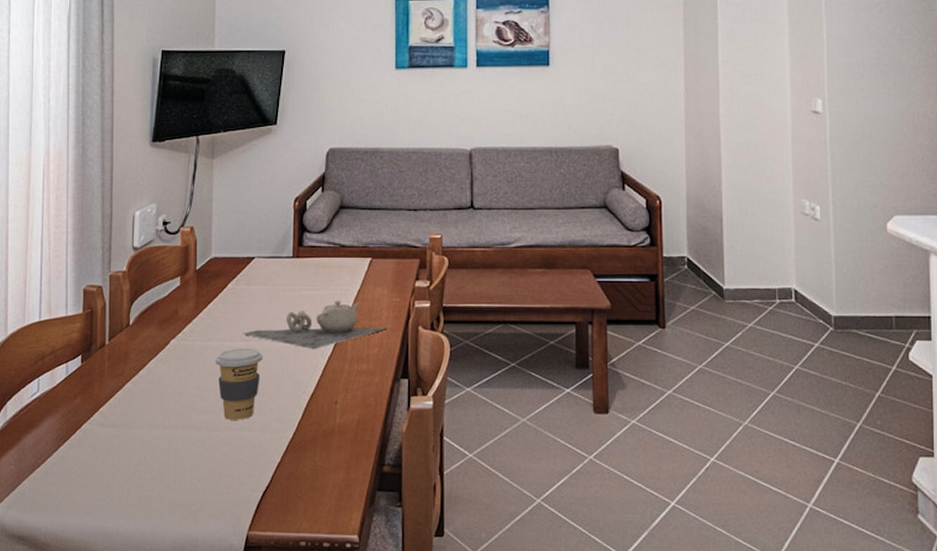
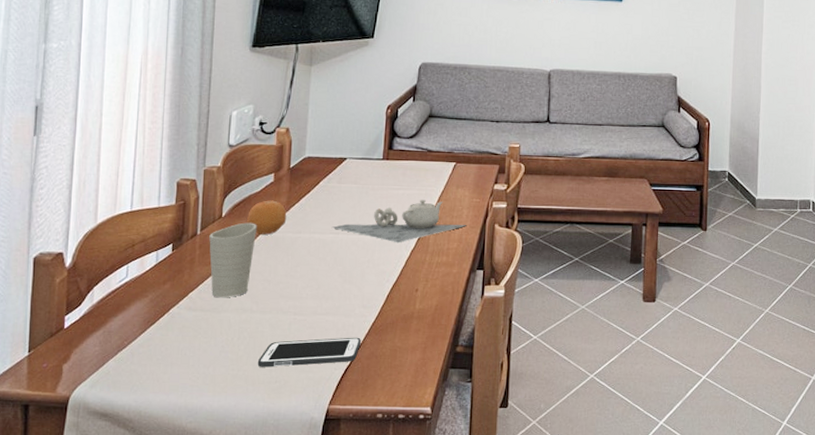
cup: none [118,330,166,413] -> present [209,222,258,298]
fruit: none [155,306,195,343] -> present [247,200,287,235]
cell phone: none [172,455,279,489] -> present [257,337,361,367]
coffee cup: present [215,348,263,420] -> none [304,240,350,305]

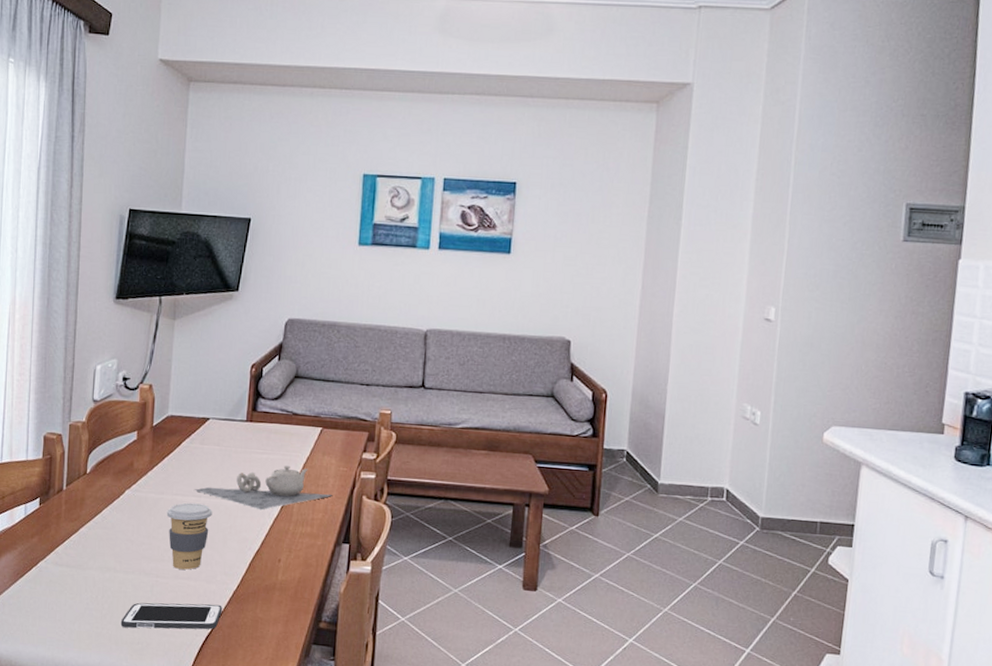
cup: present [209,222,258,298] -> none [74,480,121,555]
fruit: present [247,200,287,235] -> none [111,458,150,494]
coffee cup: none [304,240,350,305] -> present [166,502,213,570]

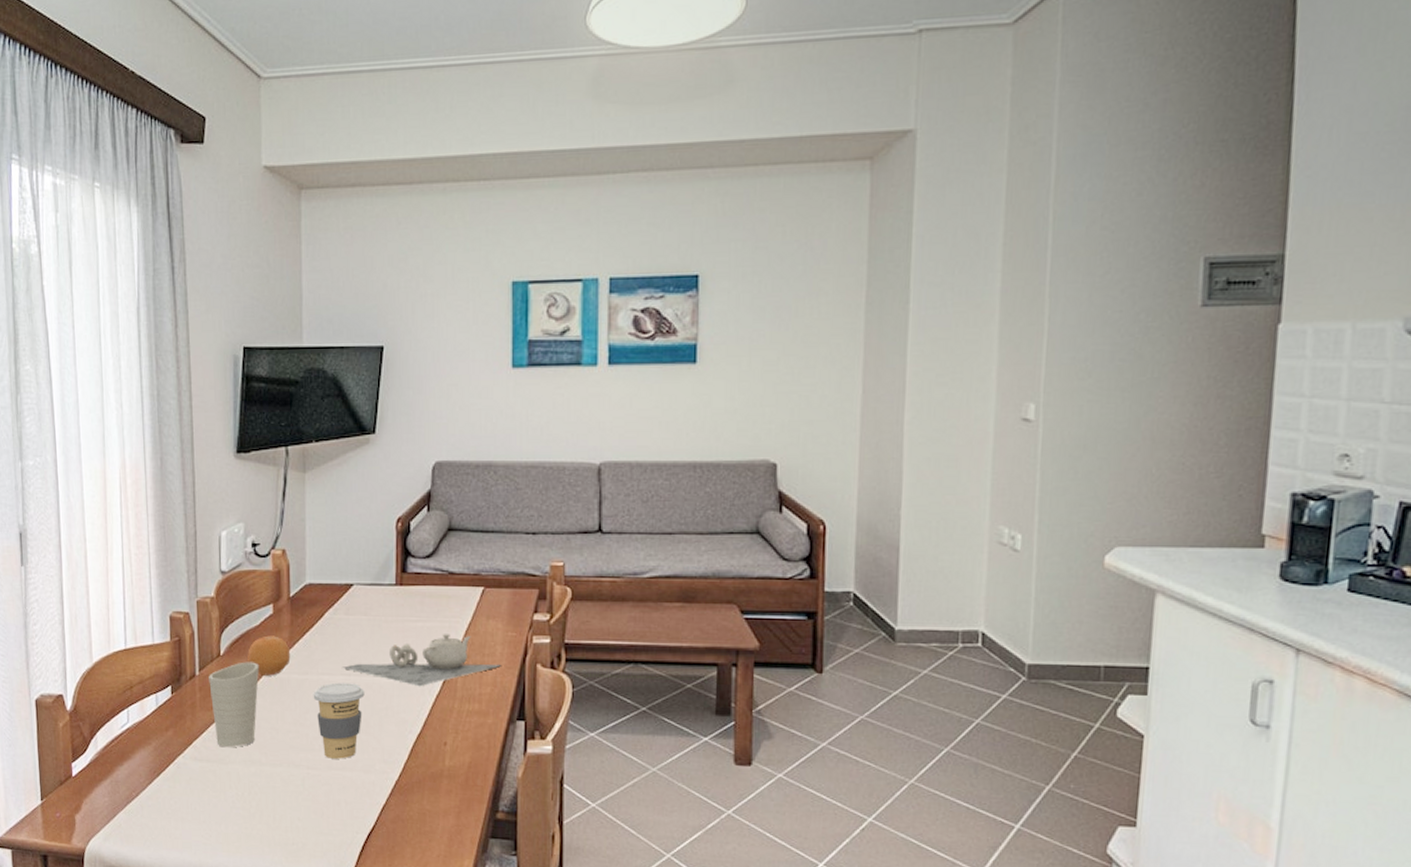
cup: none [74,480,121,555] -> present [209,662,260,748]
fruit: none [111,458,150,494] -> present [248,635,291,676]
cell phone: present [120,602,222,630] -> none [271,796,384,828]

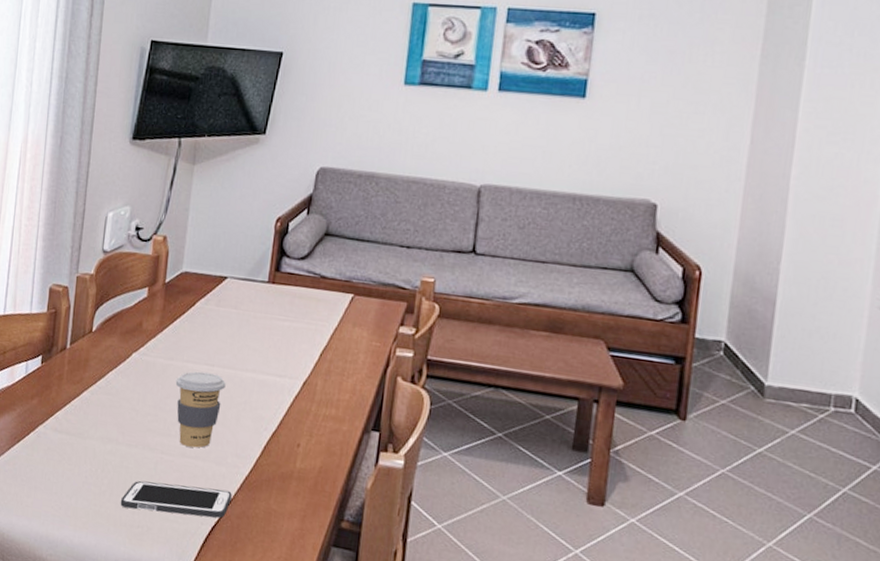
cup: present [209,662,260,748] -> none [78,340,128,424]
fruit: present [248,635,291,676] -> none [117,317,160,358]
cell phone: none [271,796,384,828] -> present [120,480,232,519]
teapot: present [343,634,501,687] -> none [207,336,362,386]

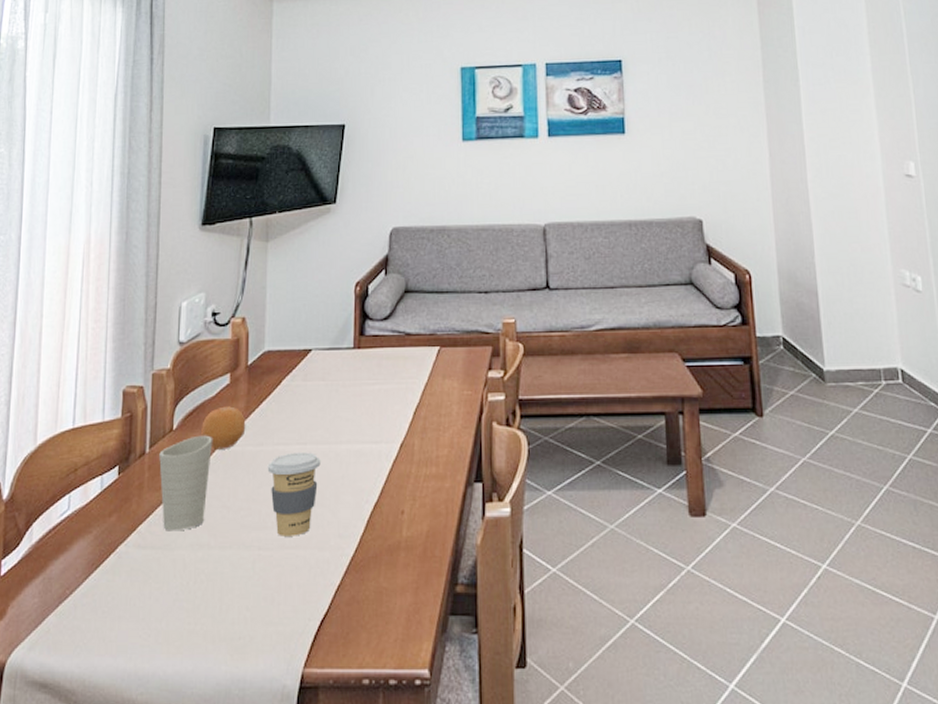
cup: none [78,340,128,424] -> present [159,435,213,531]
fruit: none [117,317,160,358] -> present [201,406,246,449]
cell phone: present [120,480,232,519] -> none [217,576,339,619]

